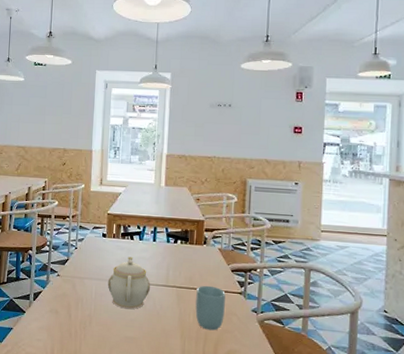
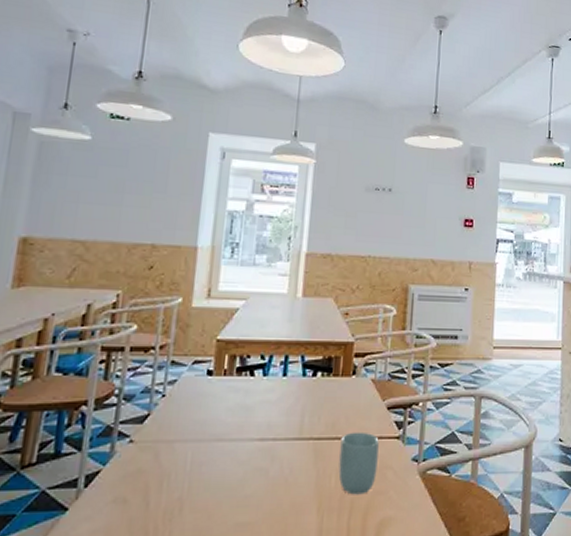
teapot: present [107,257,151,310] -> none [211,402,277,481]

